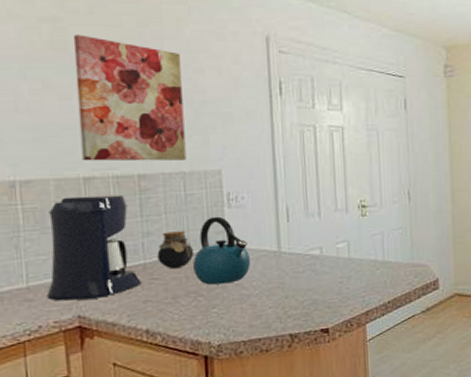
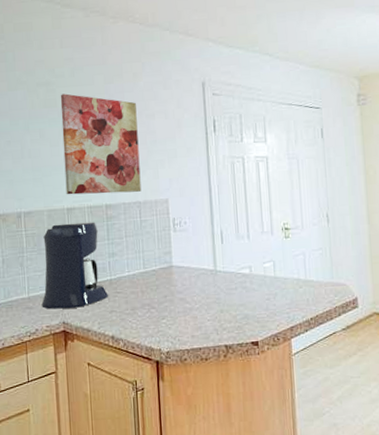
jar: present [157,231,194,269] -> none [120,252,148,285]
kettle: present [193,216,251,285] -> none [147,239,193,299]

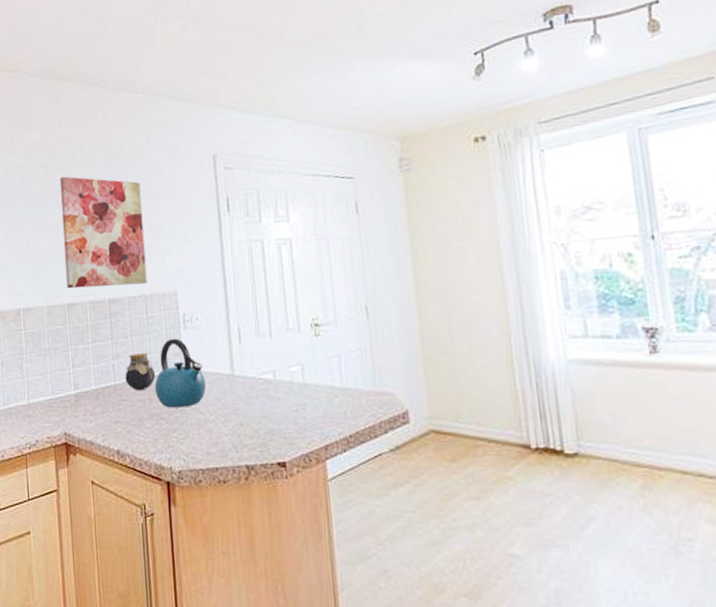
coffee maker: present [41,222,108,309] -> none [42,319,112,418]
jar: none [120,252,148,285] -> present [125,353,156,391]
kettle: none [147,239,193,299] -> present [155,338,207,408]

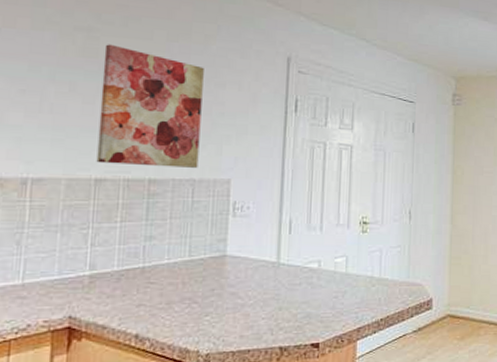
jar: present [125,353,156,391] -> none [157,237,194,274]
kettle: present [155,338,207,408] -> none [191,224,249,292]

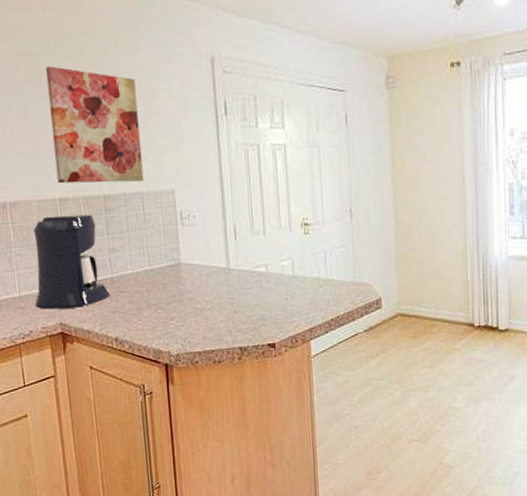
coffee maker: none [40,197,137,300] -> present [33,214,110,310]

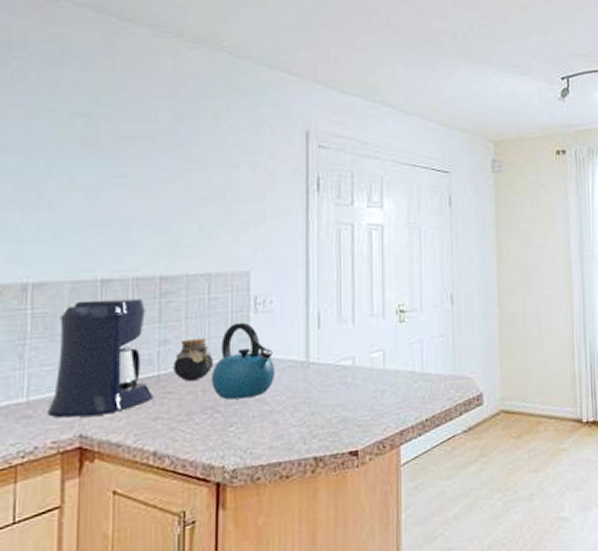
wall art: present [45,66,144,184] -> none [102,130,215,262]
jar: none [122,248,154,283] -> present [173,339,214,382]
kettle: none [153,234,203,299] -> present [212,322,276,400]

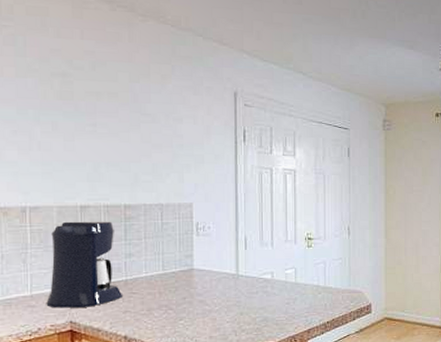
jar: present [173,339,214,382] -> none [137,254,167,286]
kettle: present [212,322,276,400] -> none [166,242,214,300]

